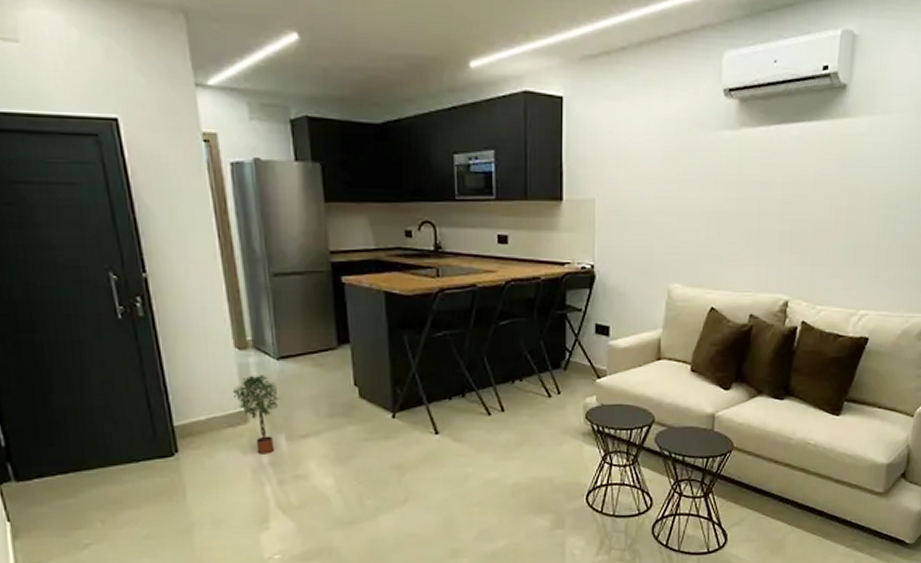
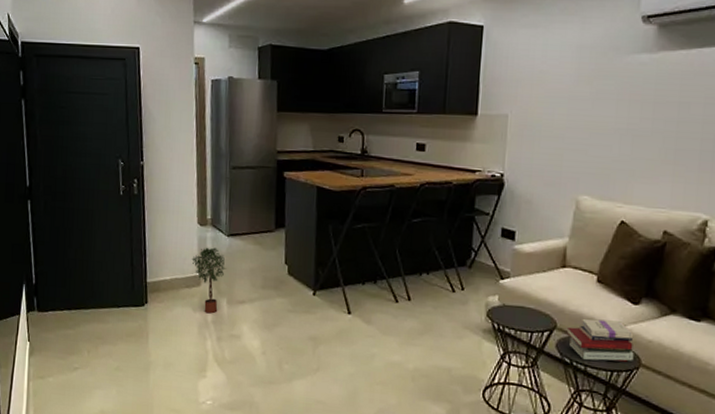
books: none [664,408,727,451] -> present [566,318,634,362]

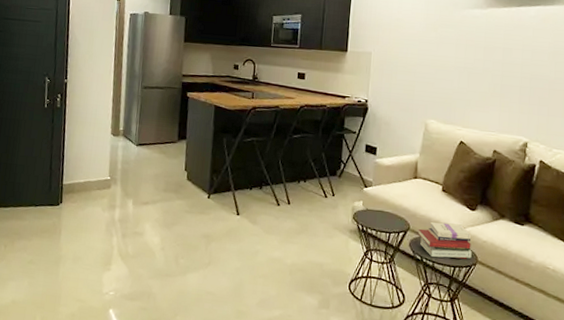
potted tree: present [192,247,227,314] -> none [104,154,134,213]

